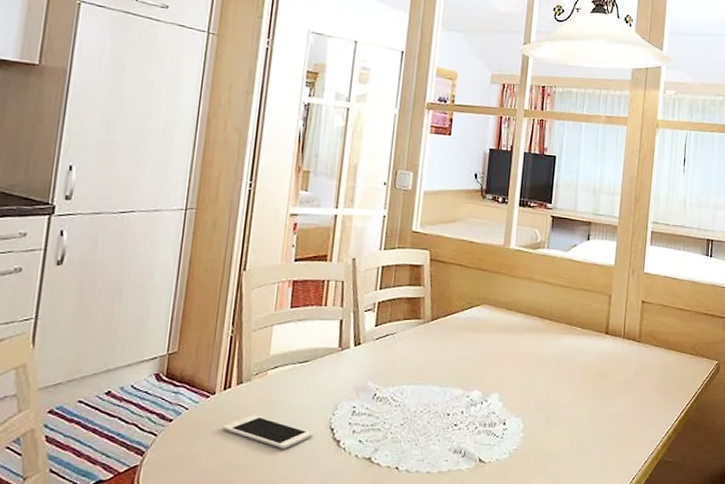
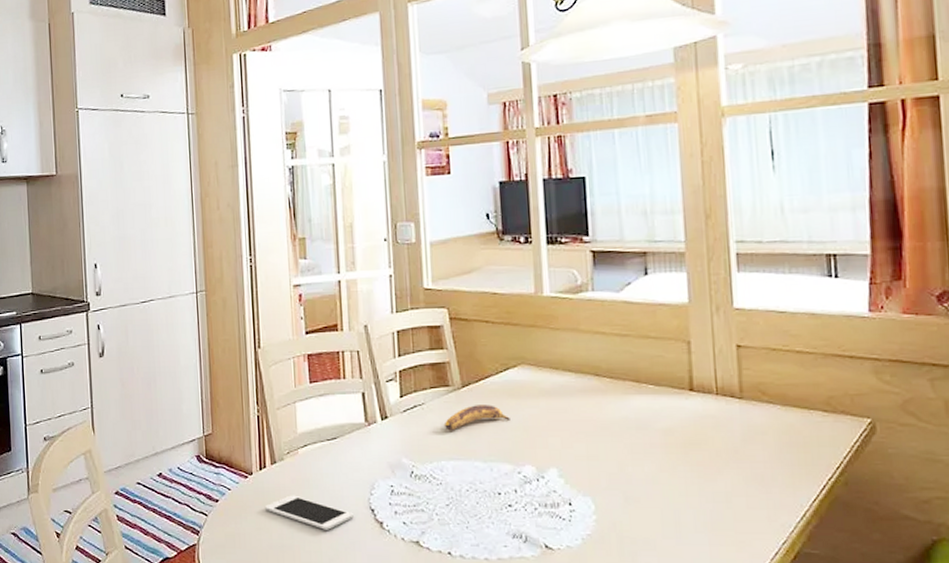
banana: none [410,336,467,359] -> present [444,405,510,431]

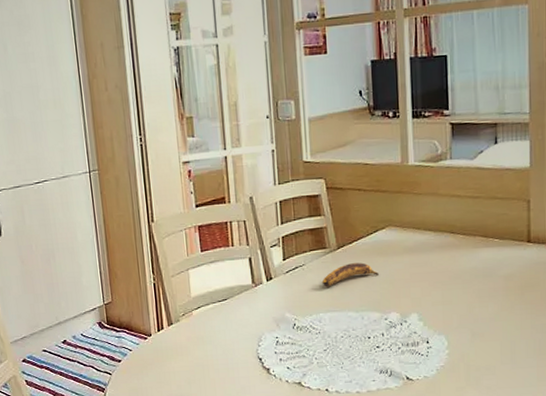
cell phone: present [264,495,354,530] -> none [163,351,244,379]

